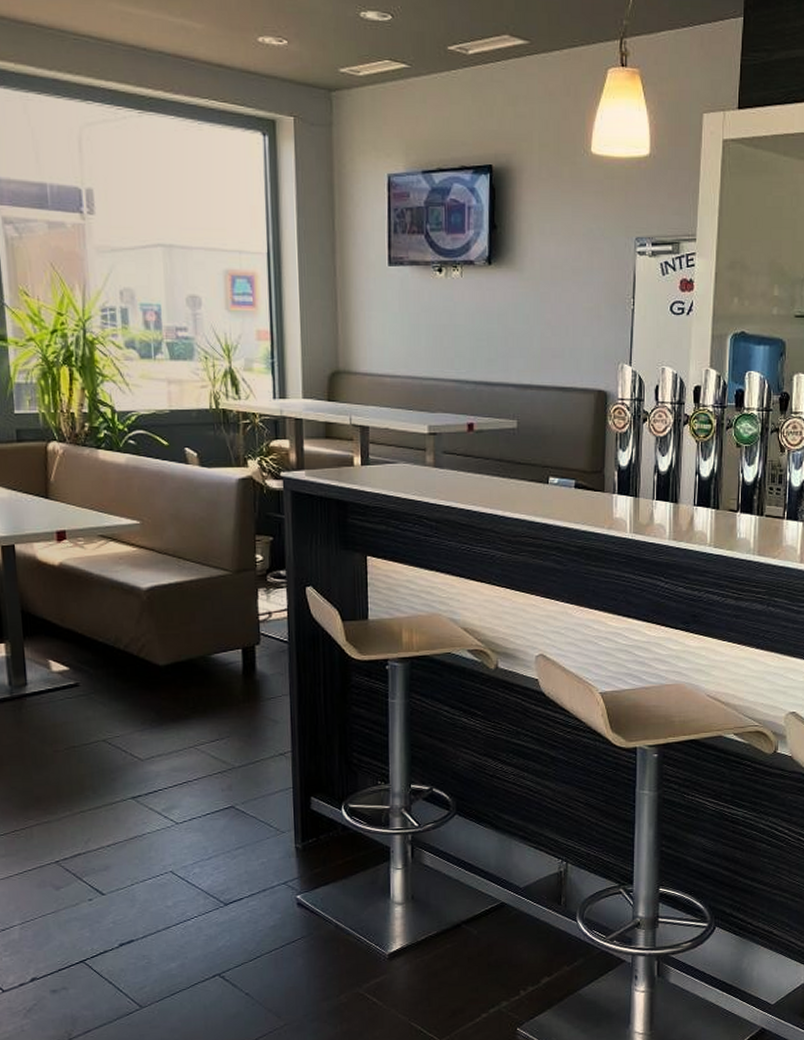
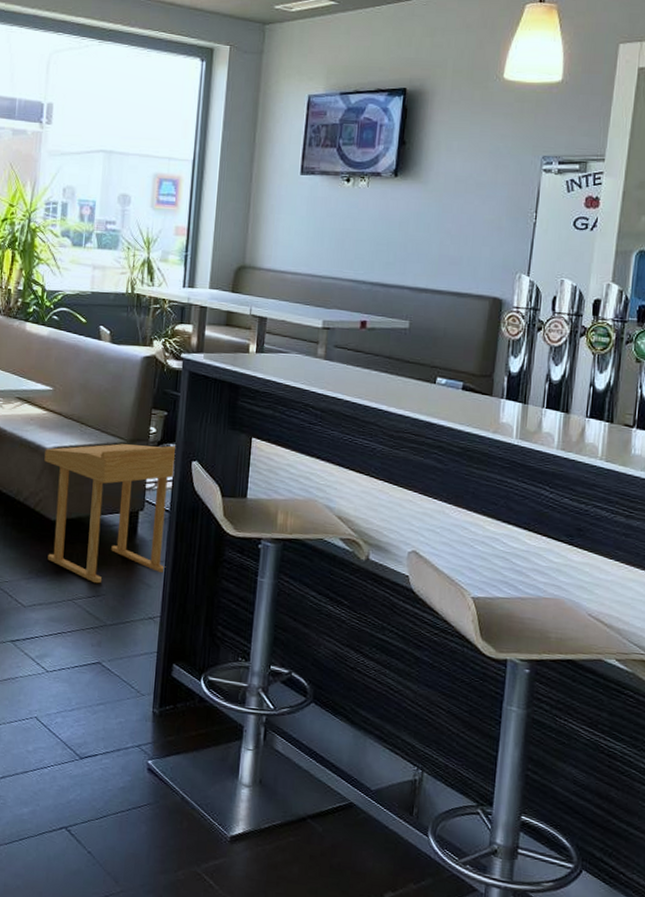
side table: none [141,572,291,726] -> present [44,444,175,584]

